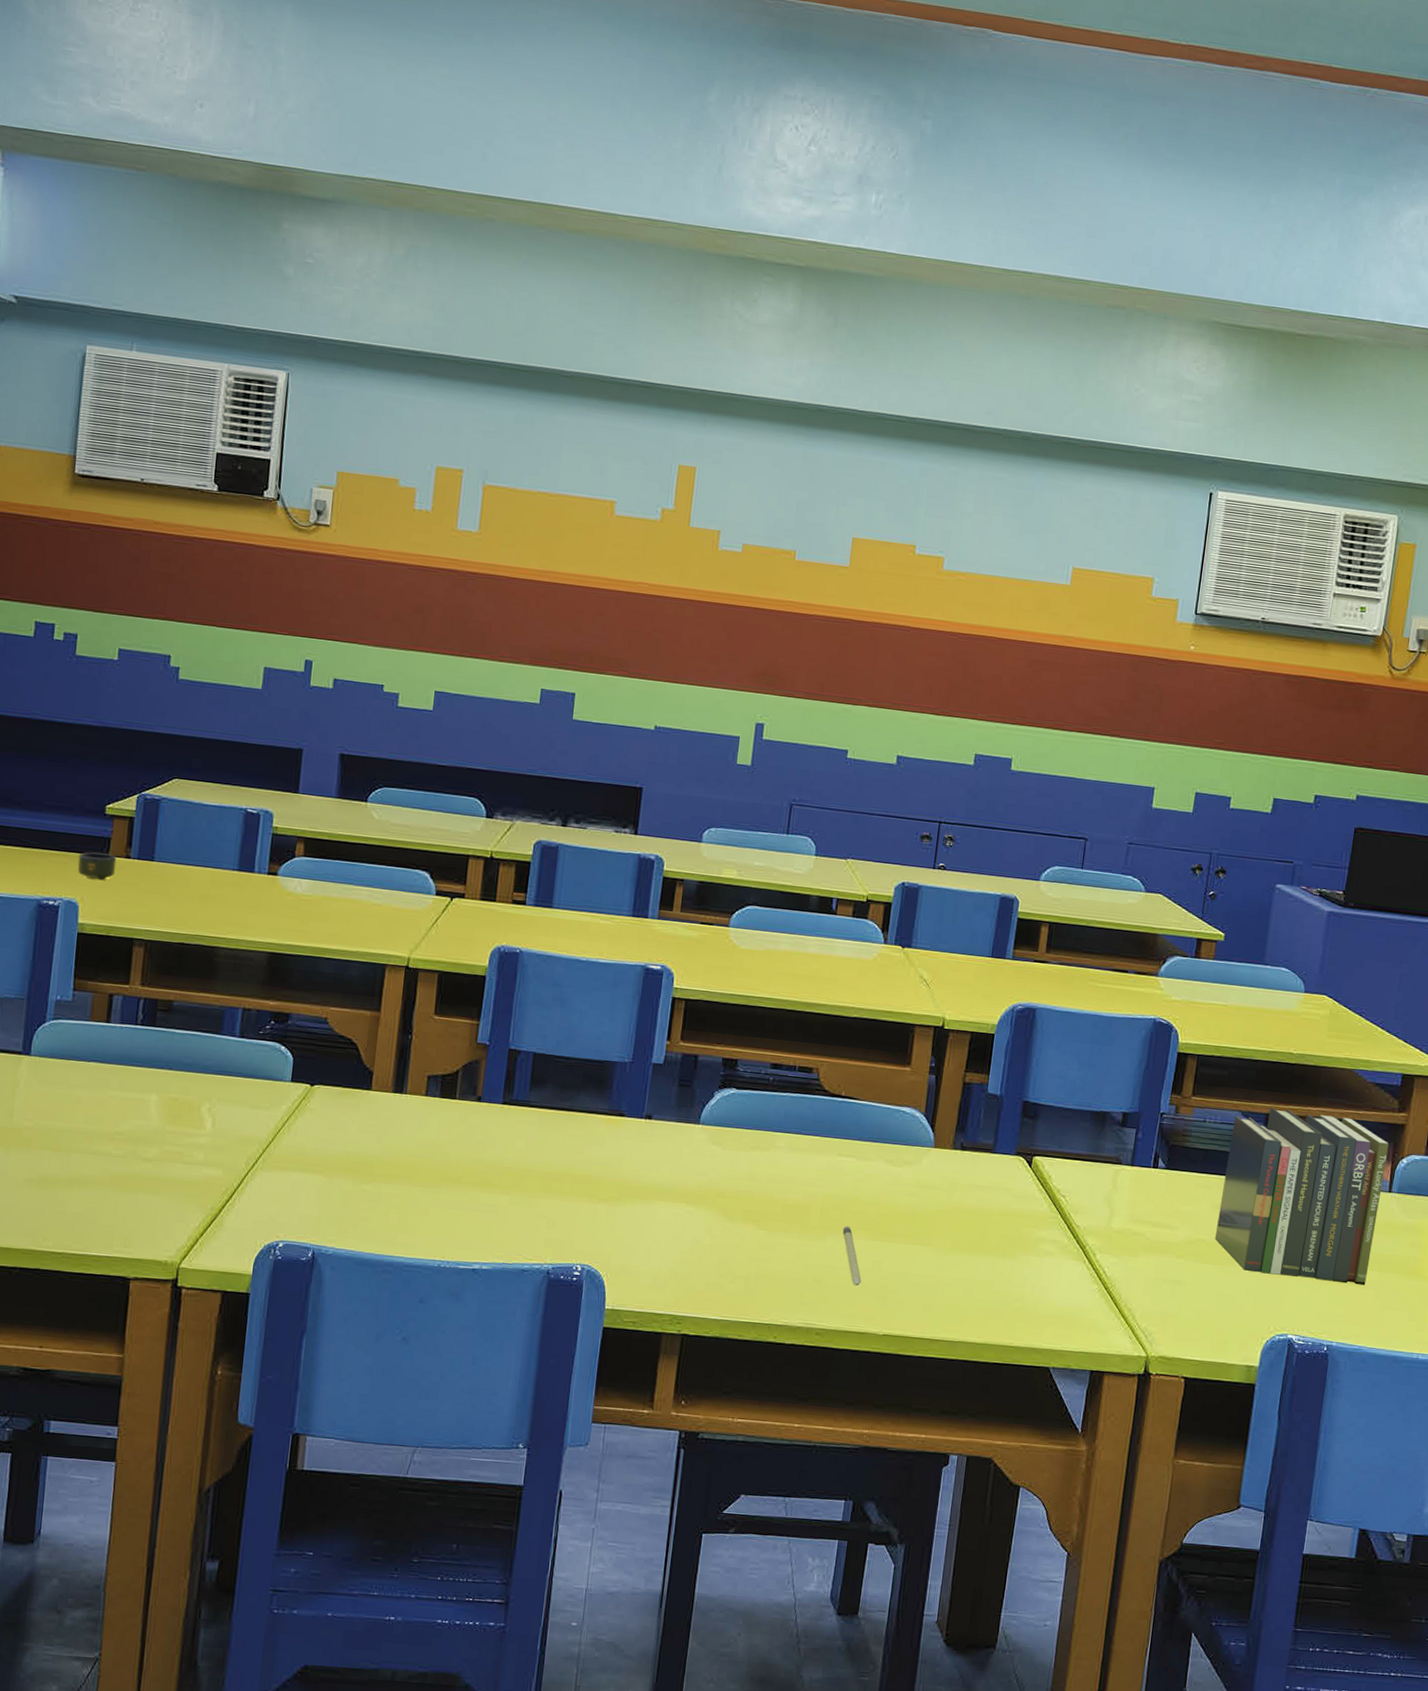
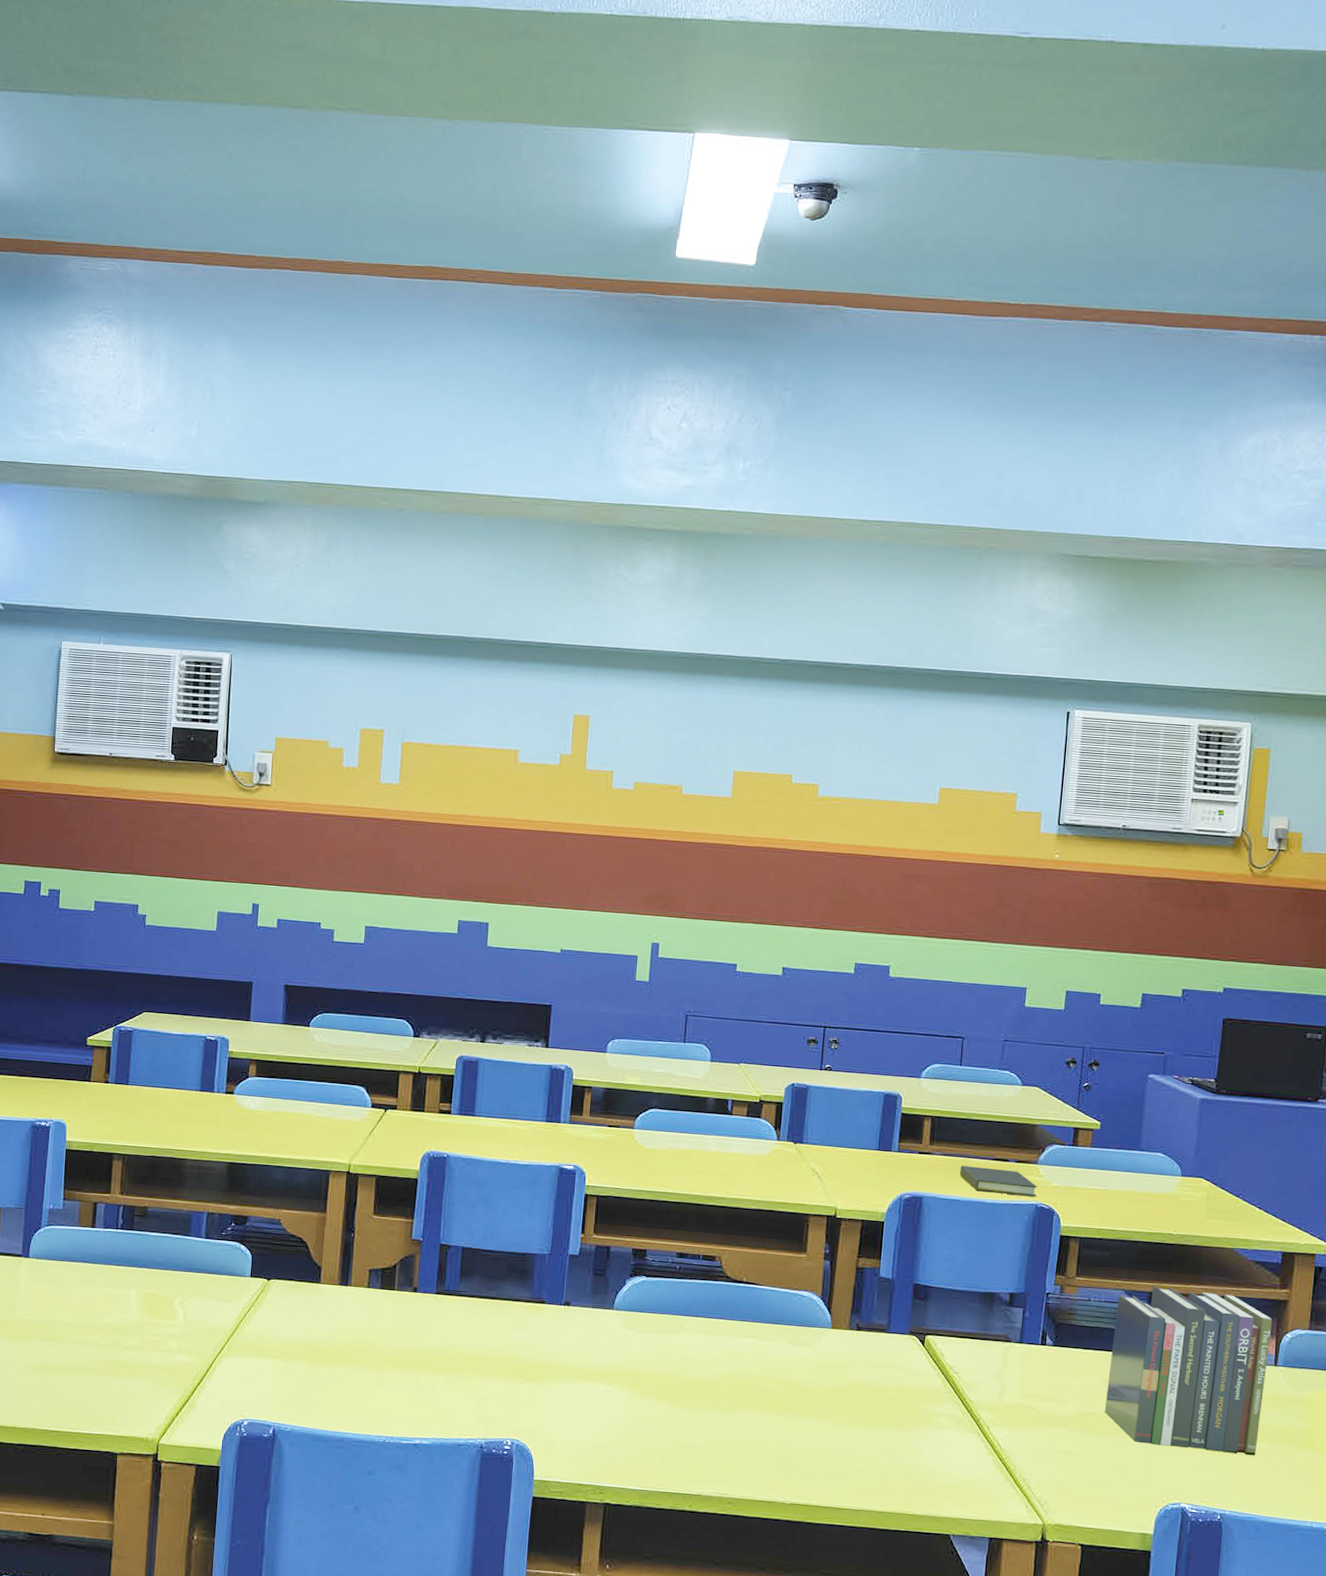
mug: present [77,852,117,881] -> none [64,1078,97,1103]
pencil: present [842,1225,862,1286] -> none [748,1402,768,1458]
book: none [1076,976,1156,1011] -> present [960,1165,1037,1197]

